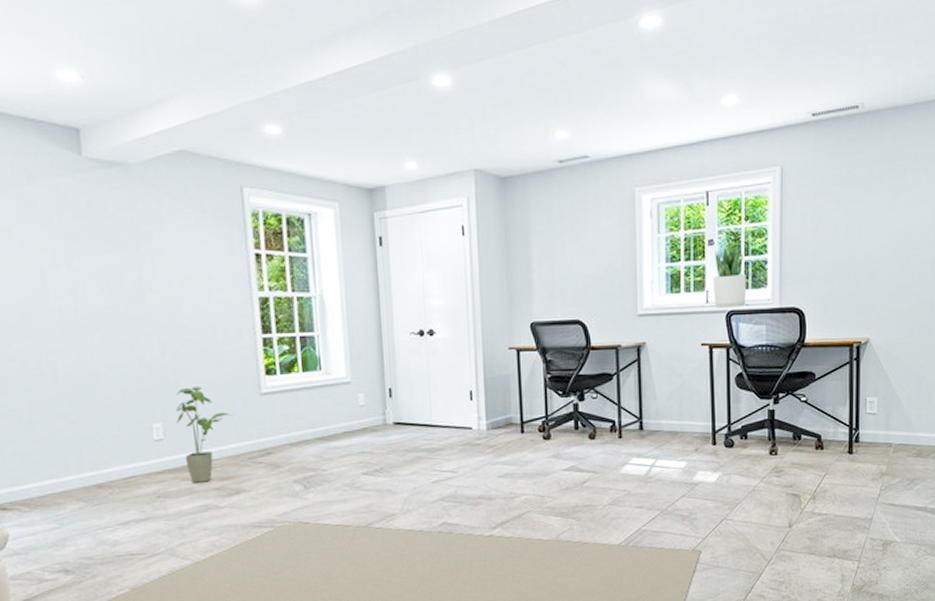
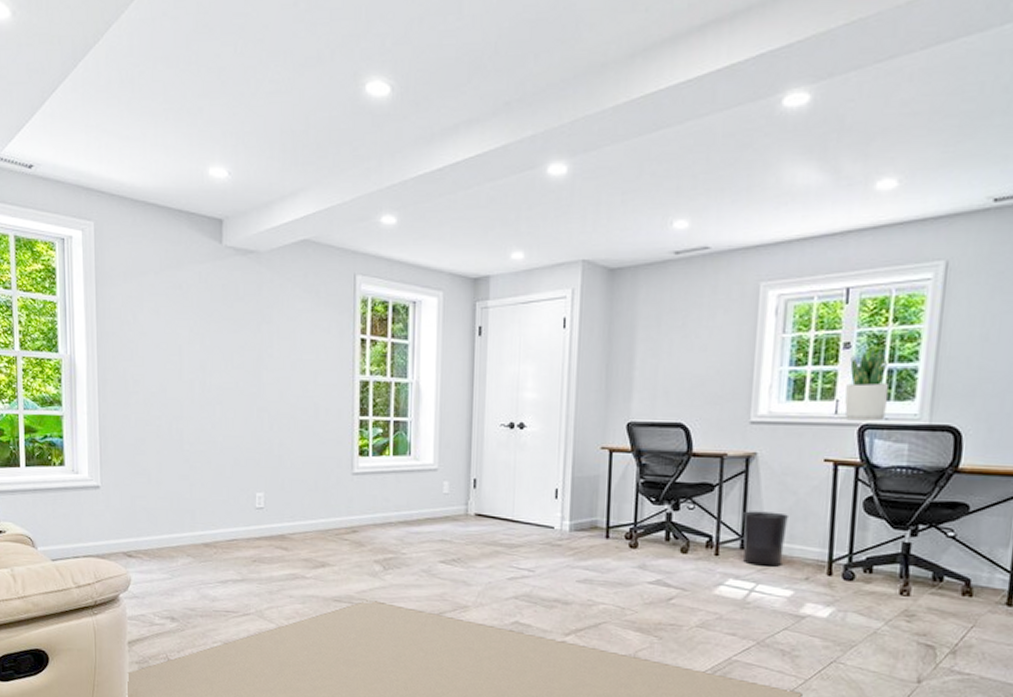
house plant: present [176,386,231,483] -> none [276,461,325,553]
waste bin: none [640,394,678,443] -> present [743,511,790,567]

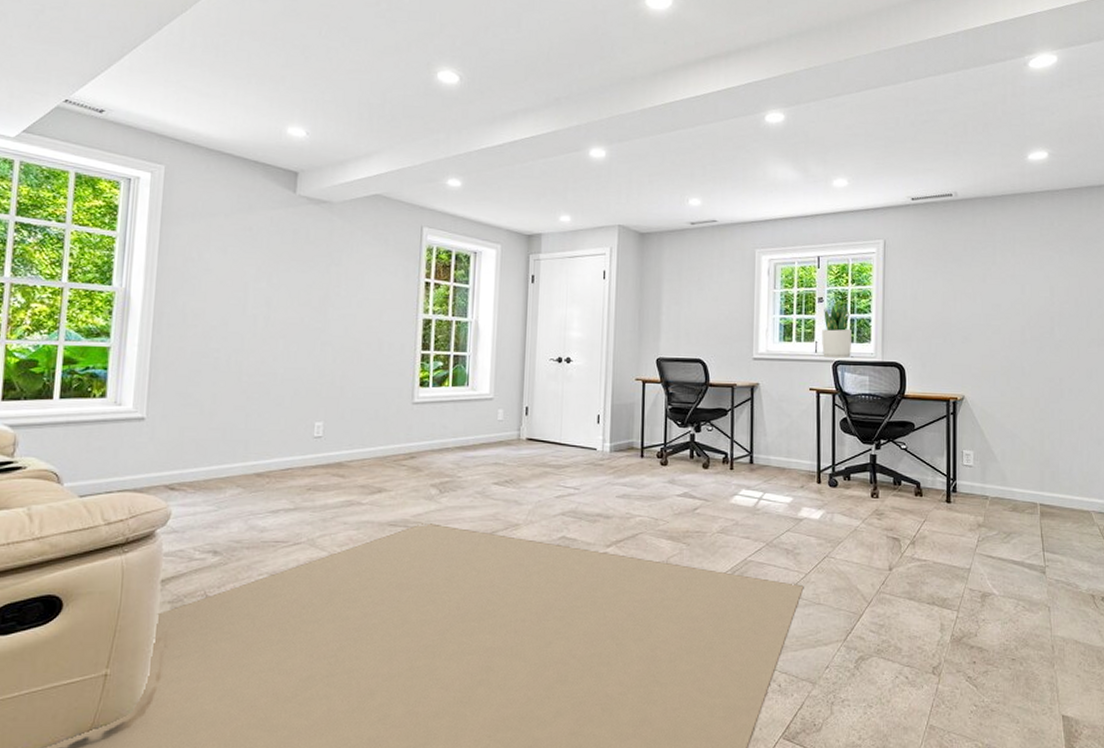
waste bin: present [743,511,790,567] -> none [751,431,786,478]

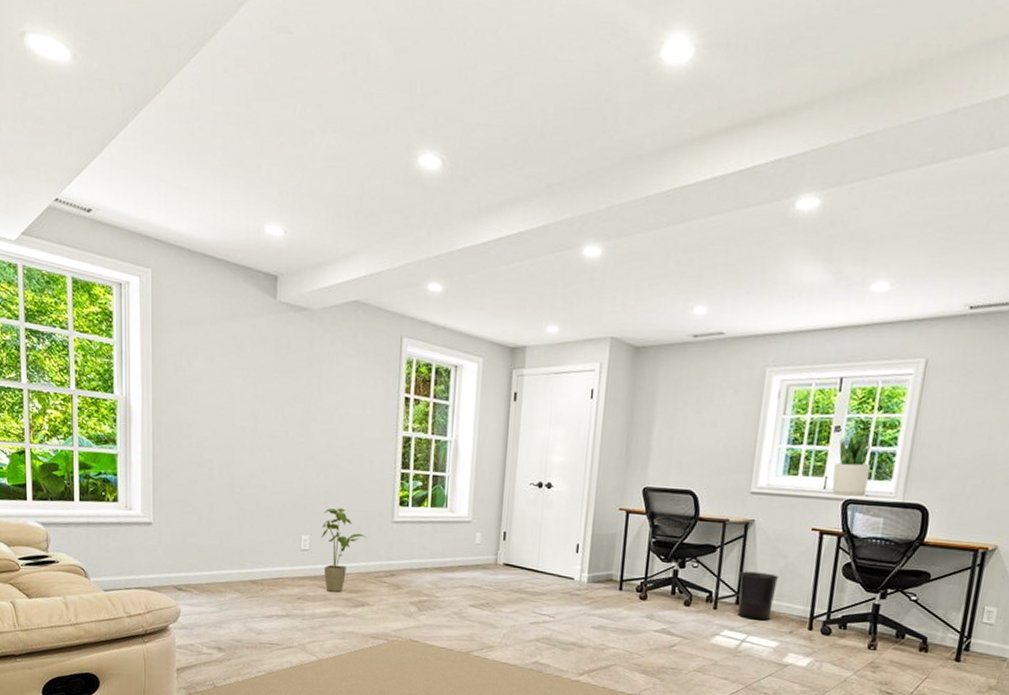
house plant: none [335,392,385,479] -> present [321,508,366,592]
waste bin: none [751,431,786,478] -> present [738,571,780,621]

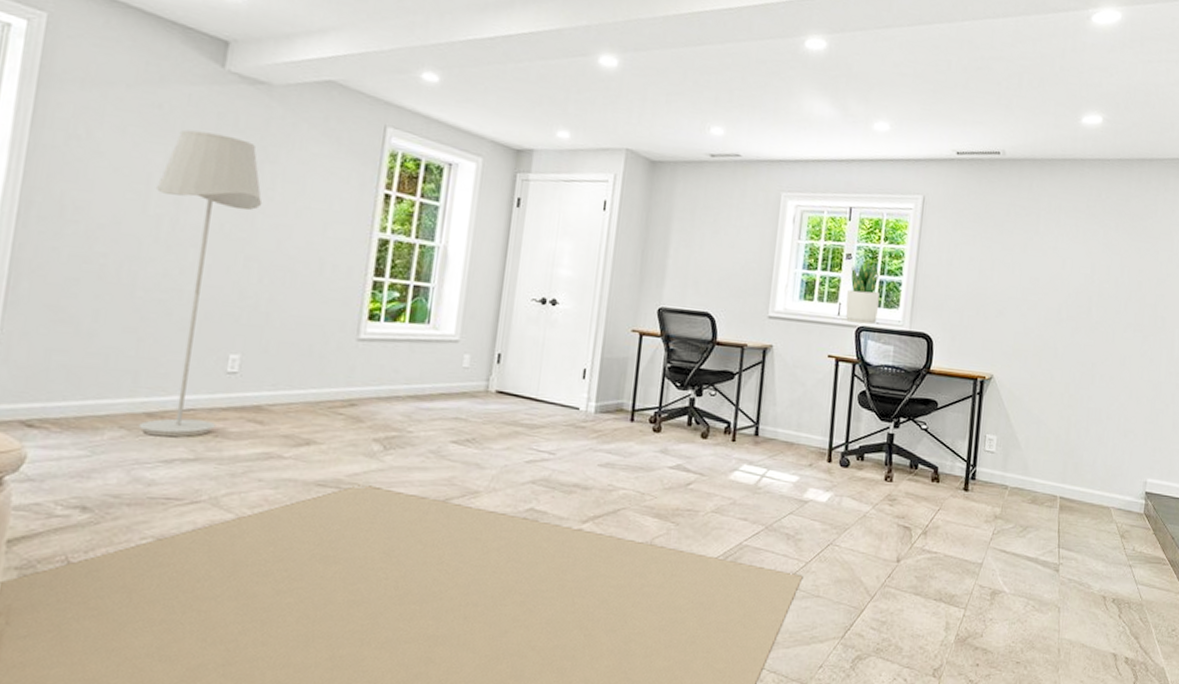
floor lamp: none [238,355,314,599] -> present [138,129,263,438]
house plant: present [321,508,366,592] -> none [256,321,320,427]
waste bin: present [738,571,780,621] -> none [757,399,798,453]

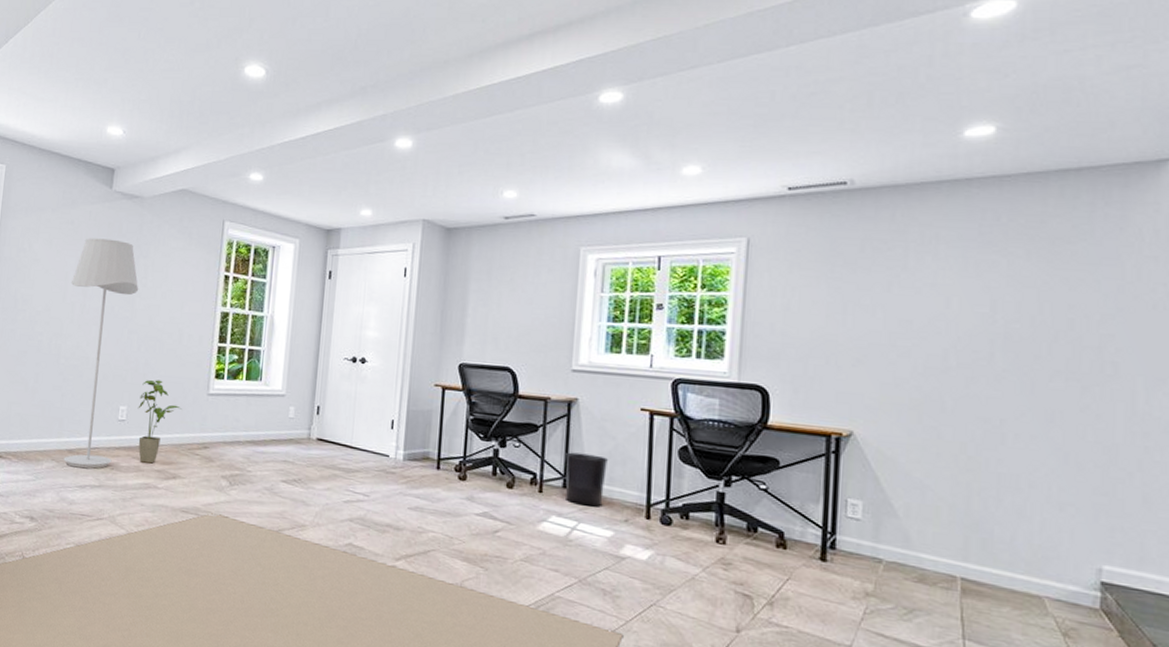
house plant: none [256,321,320,427] -> present [138,380,182,464]
waste bin: none [757,399,798,453] -> present [565,452,609,507]
planter: present [846,261,880,325] -> none [659,310,699,376]

